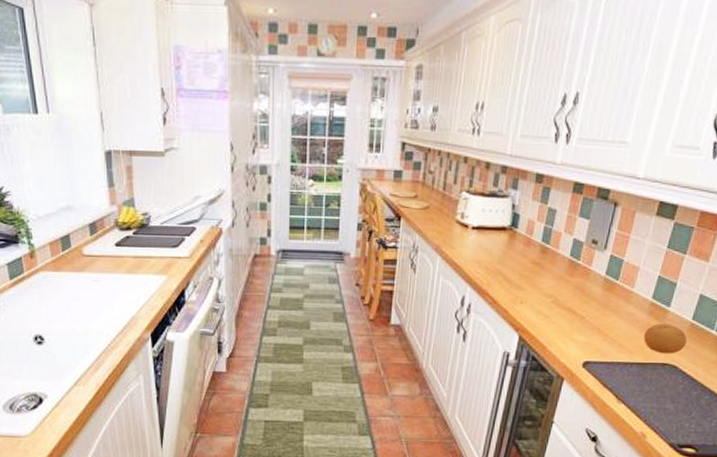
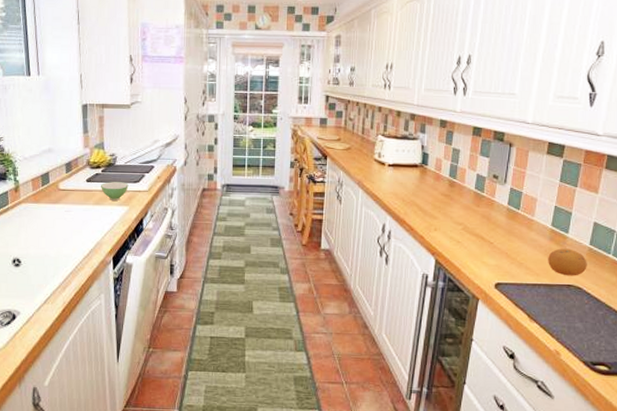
bowl: none [133,246,166,268] -> present [101,182,129,201]

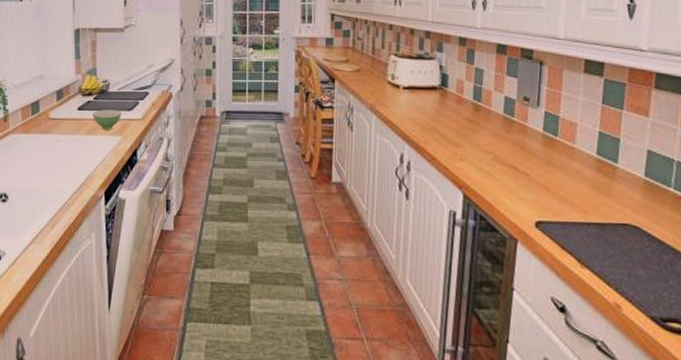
fruit: present [548,248,587,276] -> none [596,180,644,214]

